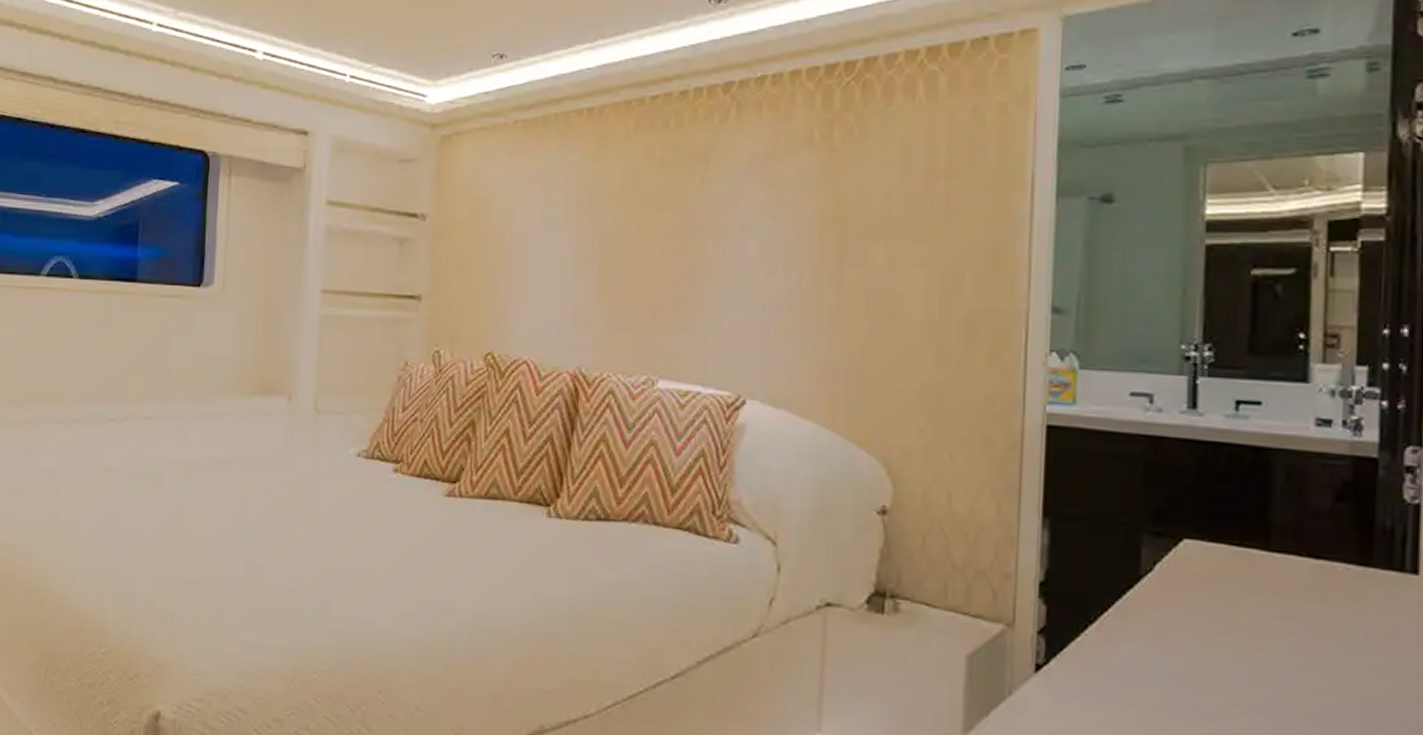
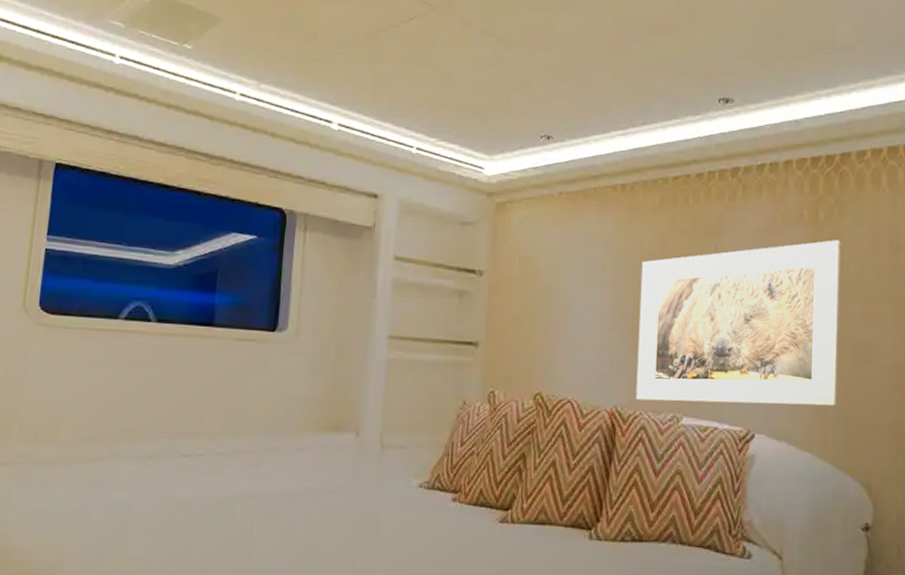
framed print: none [603,166,861,368] -> present [635,240,841,407]

